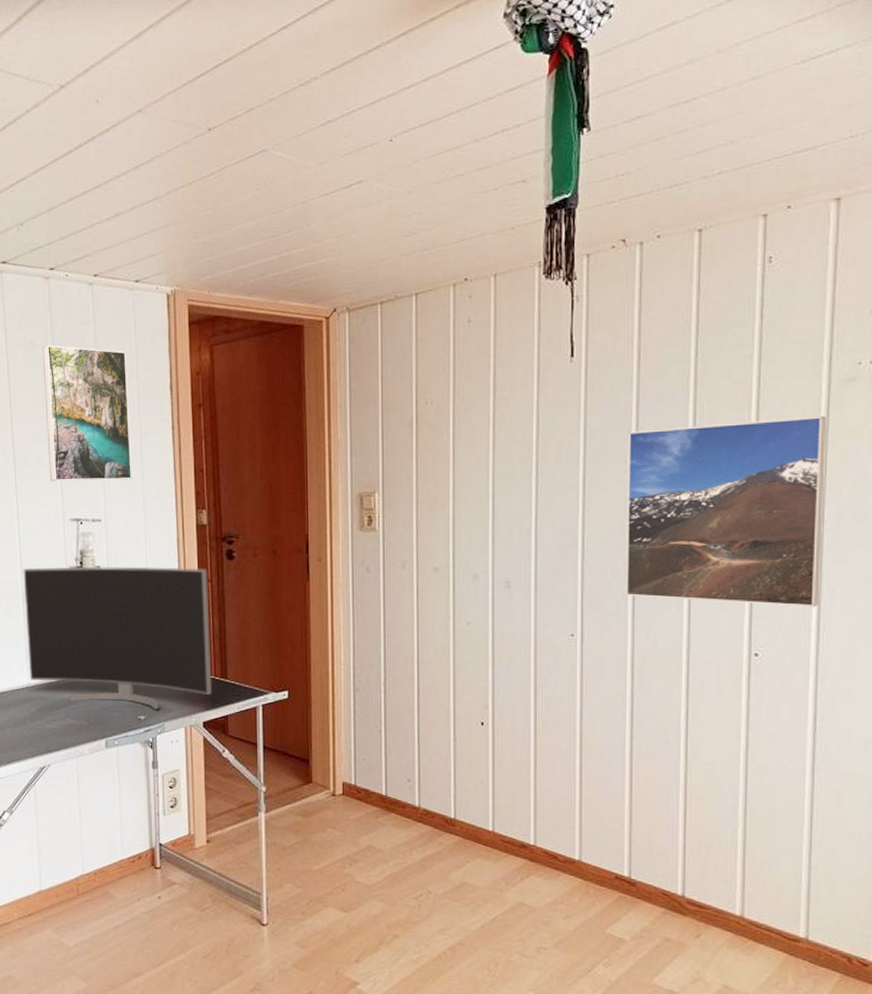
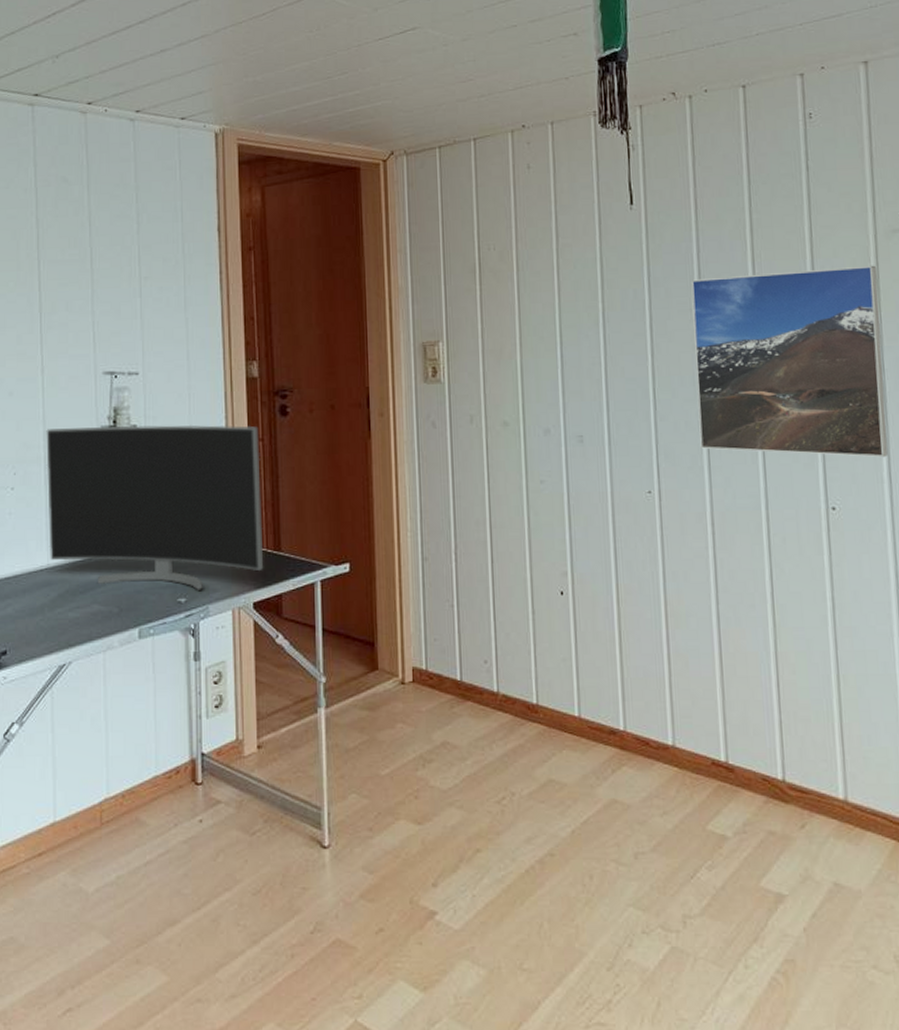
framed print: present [42,345,133,482] -> none [76,182,175,331]

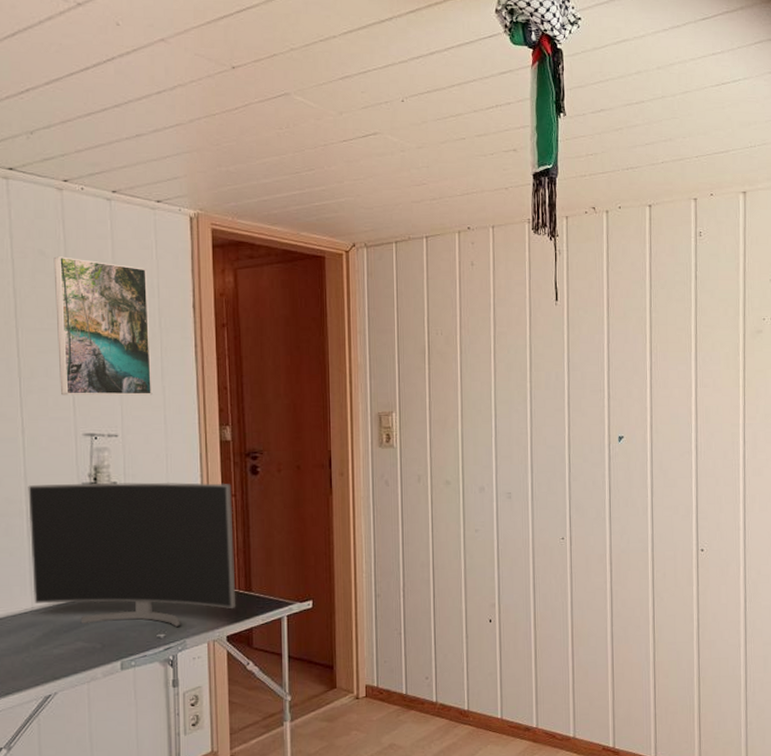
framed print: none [76,182,175,331] -> present [53,256,153,396]
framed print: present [691,265,888,458] -> none [602,358,744,511]

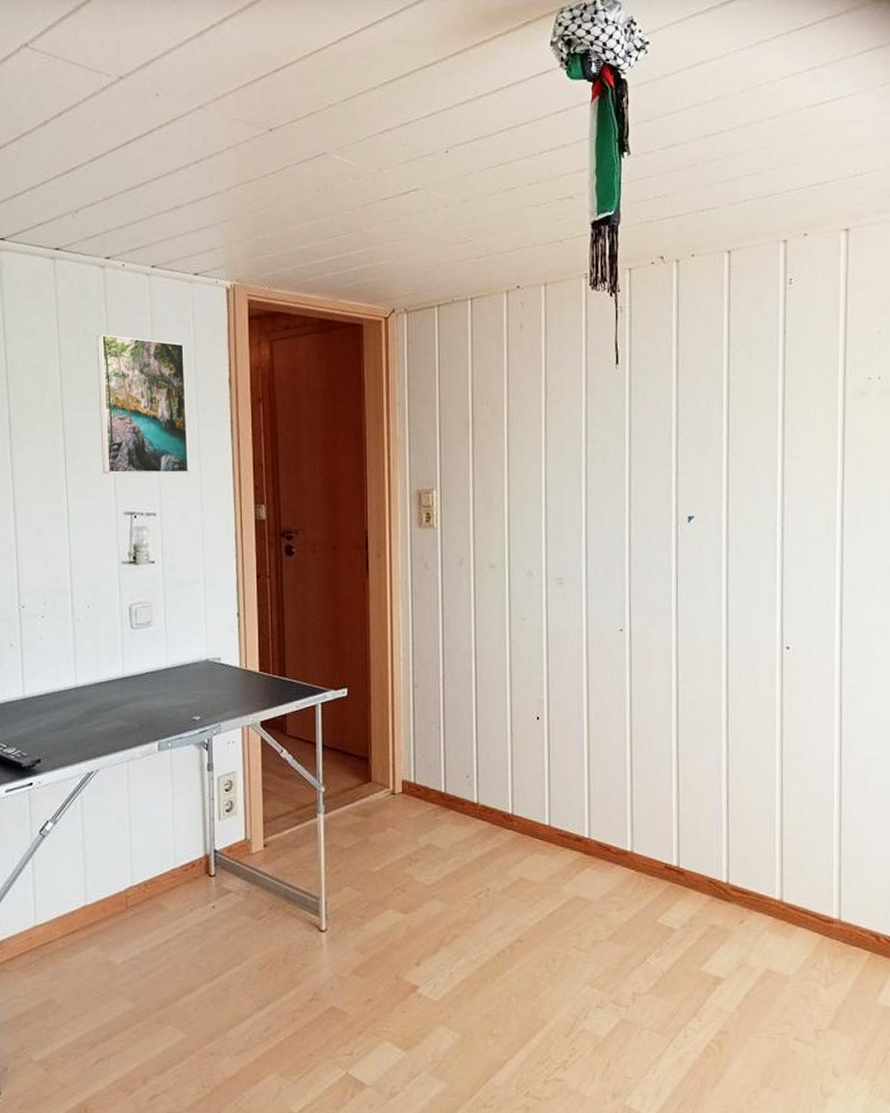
monitor: present [28,482,236,627] -> none [72,561,271,710]

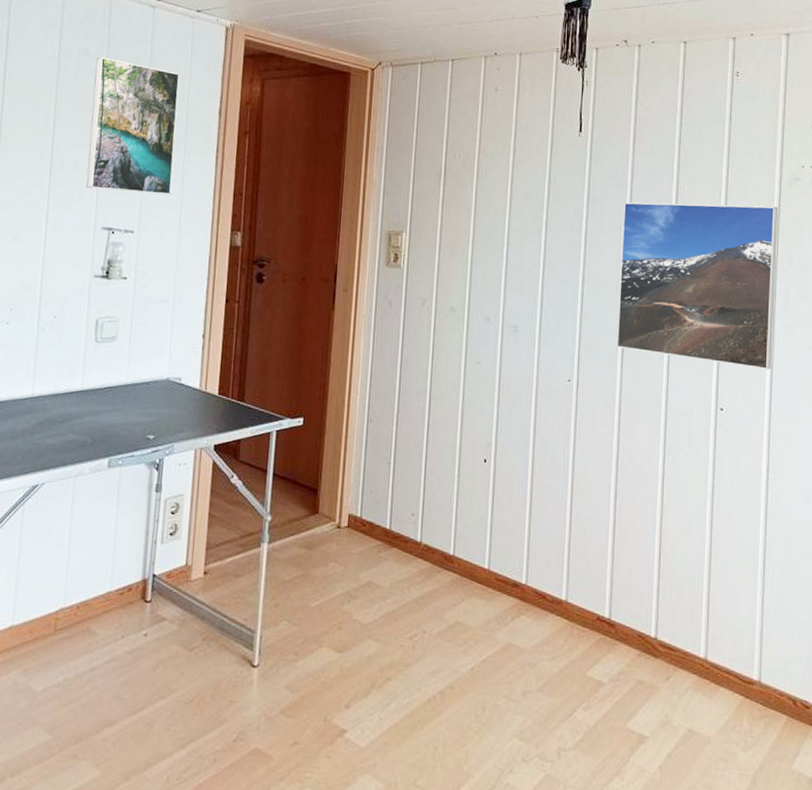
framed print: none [669,425,843,603] -> present [616,202,778,370]

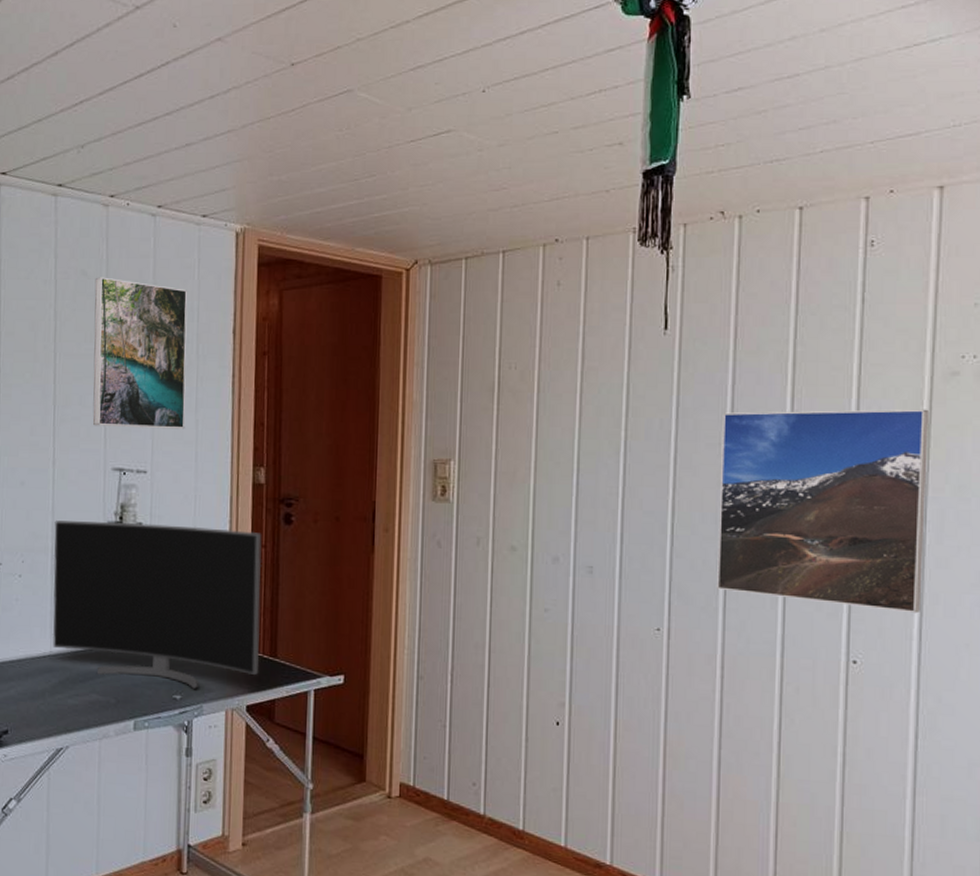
monitor: none [35,273,236,430] -> present [52,520,262,689]

